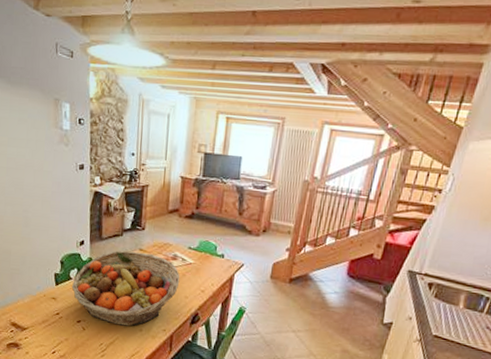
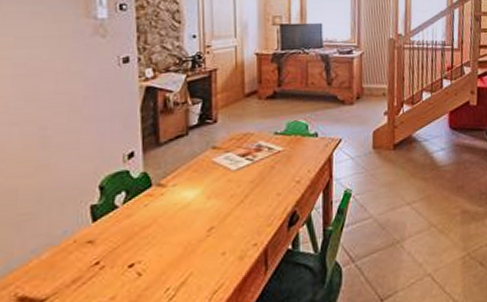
fruit basket: present [71,251,180,327] -> none [117,150,269,256]

